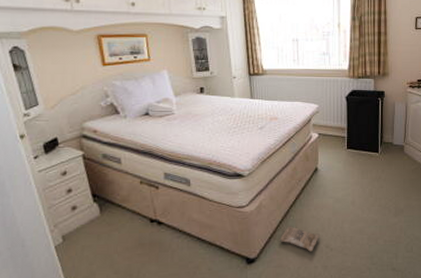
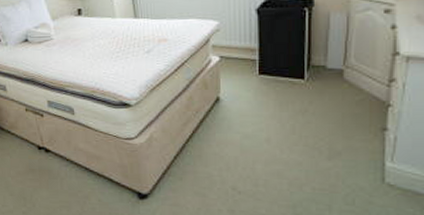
bag: present [279,225,320,252] -> none [174,161,224,193]

